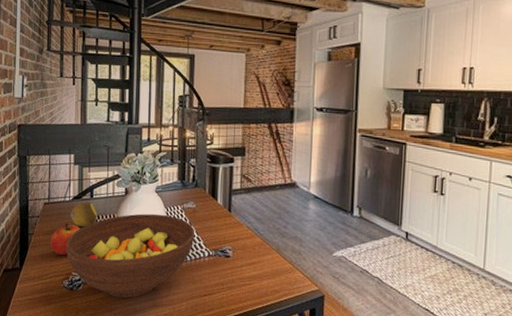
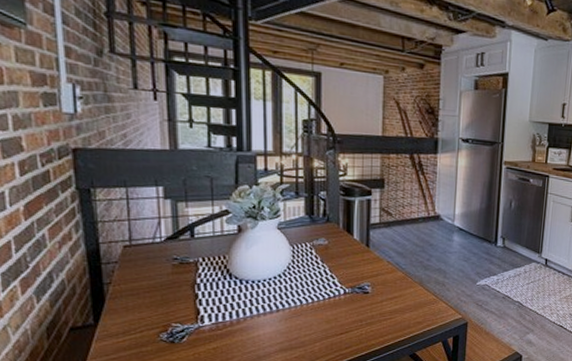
apple: present [50,223,81,256] -> none [137,268,180,306]
fruit bowl: present [65,213,195,299] -> none [160,252,328,346]
fruit: present [71,202,98,227] -> none [164,243,202,271]

